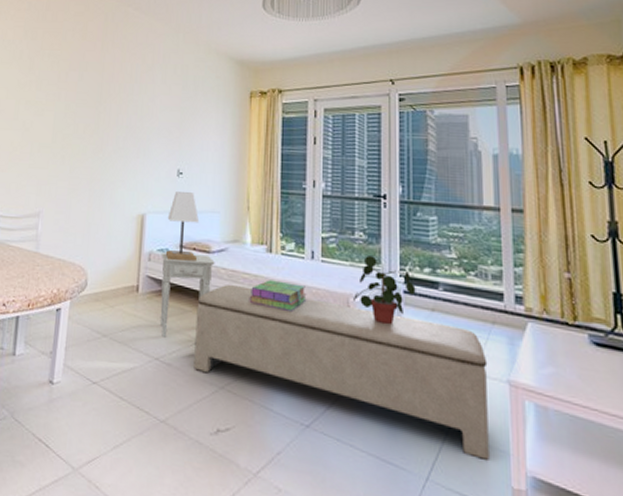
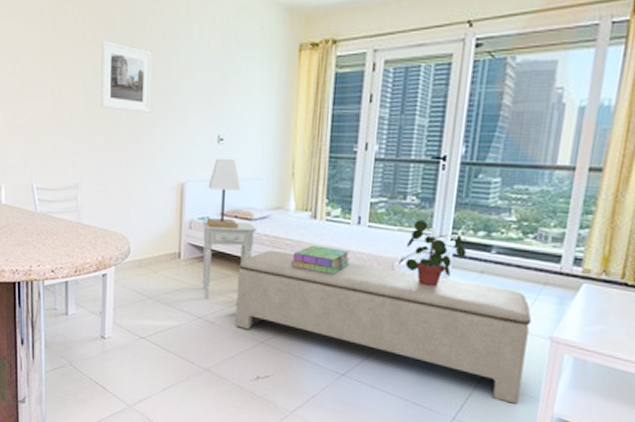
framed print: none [68,80,119,147] -> present [101,40,152,113]

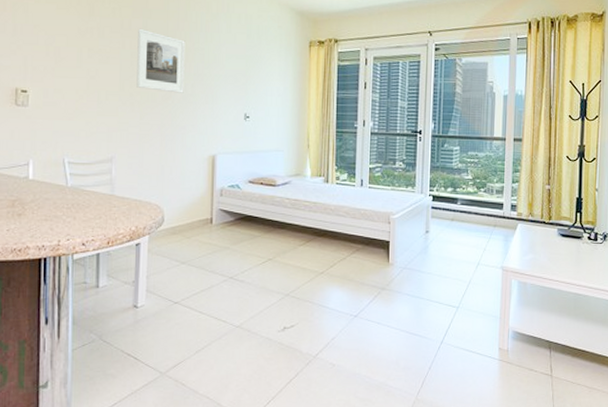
nightstand: present [202,221,257,299] -> none [232,188,280,259]
lamp: present [206,159,241,229] -> none [235,134,266,195]
bench: present [235,249,532,404] -> none [263,211,489,324]
stack of books: present [291,245,350,275] -> none [309,205,357,229]
potted plant: present [397,220,467,287] -> none [392,181,441,234]

